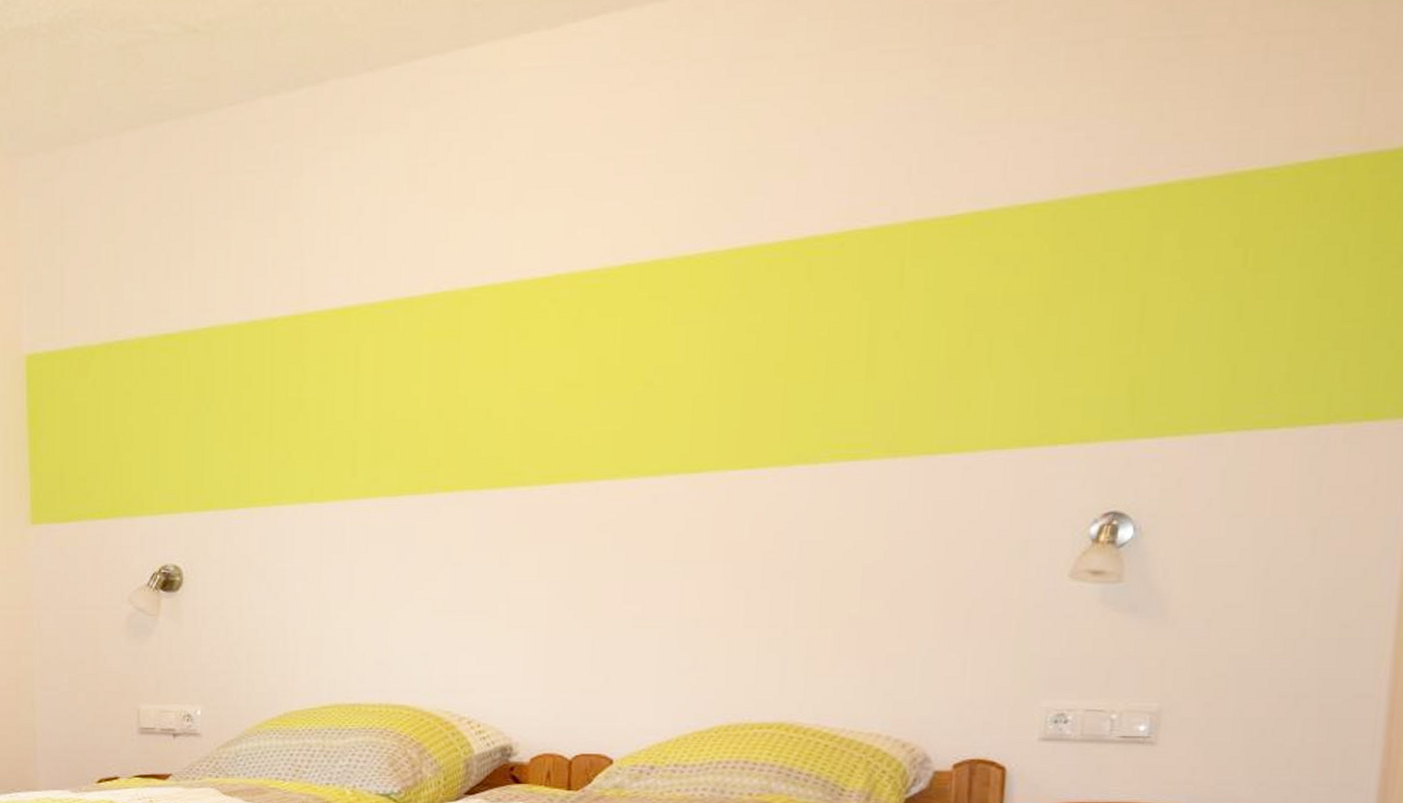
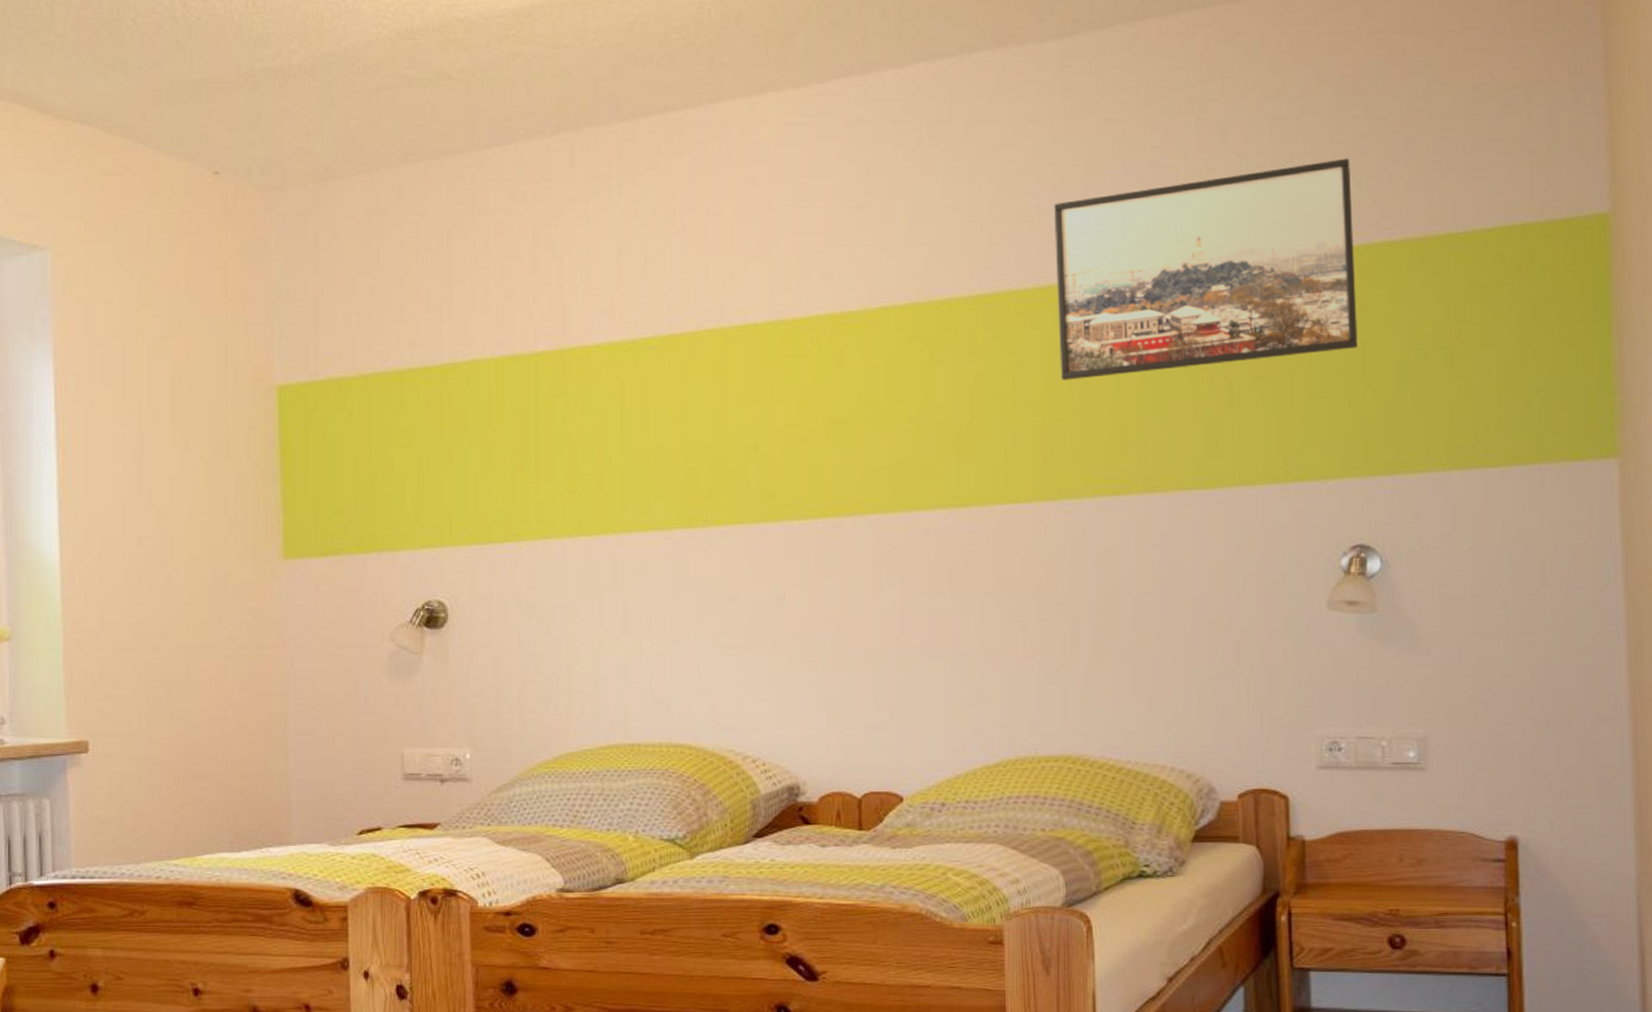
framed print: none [807,86,1154,340] -> present [1054,158,1358,380]

